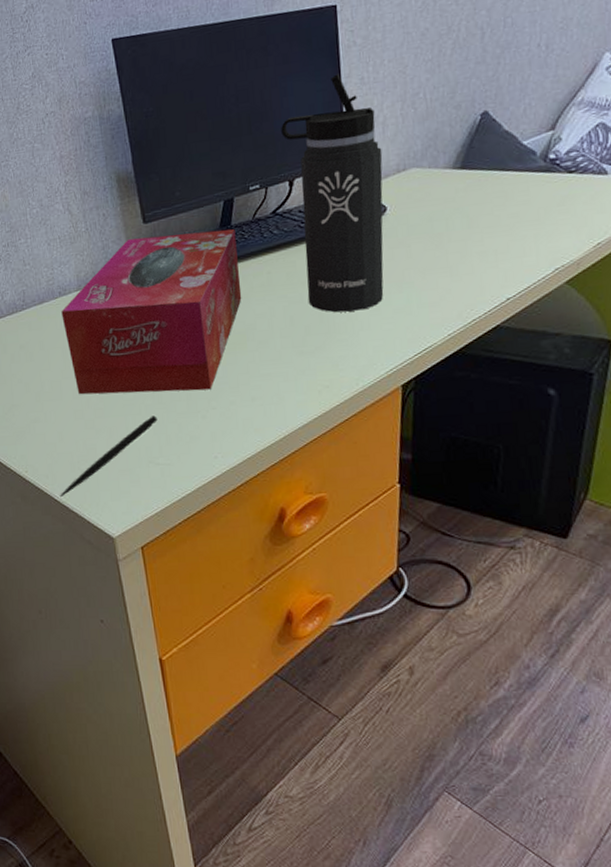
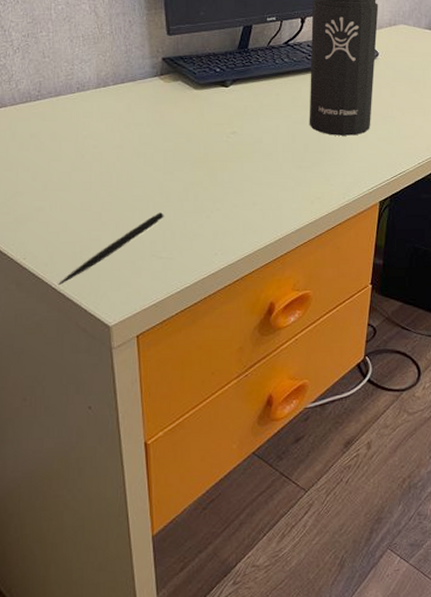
tissue box: present [61,229,242,395] -> none [78,48,252,193]

